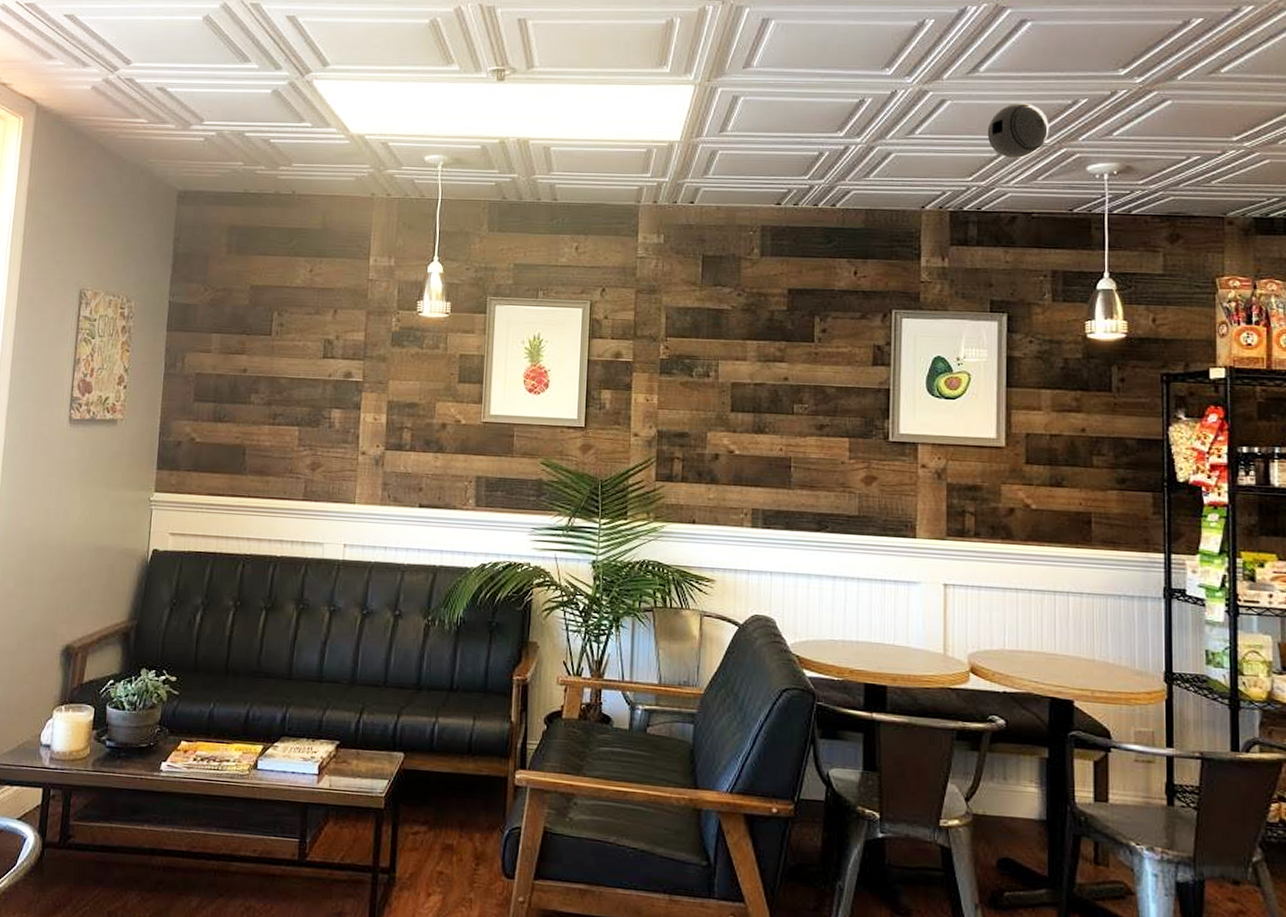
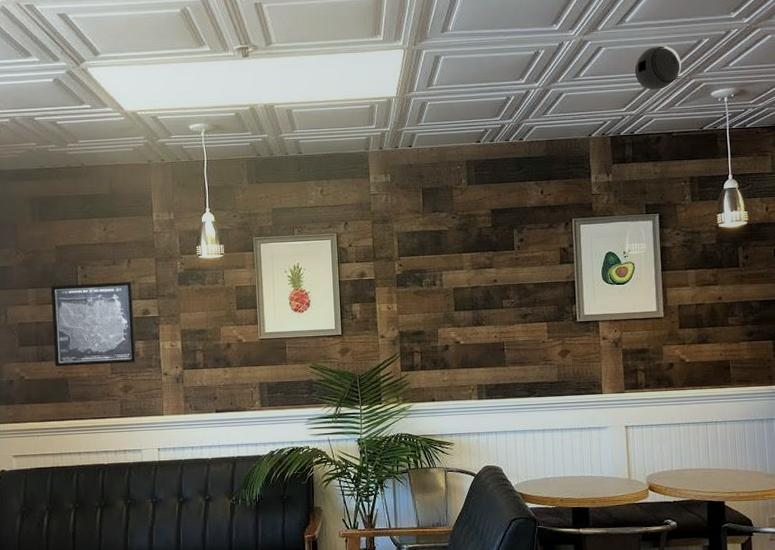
wall art: none [232,332,335,436] -> present [50,281,136,367]

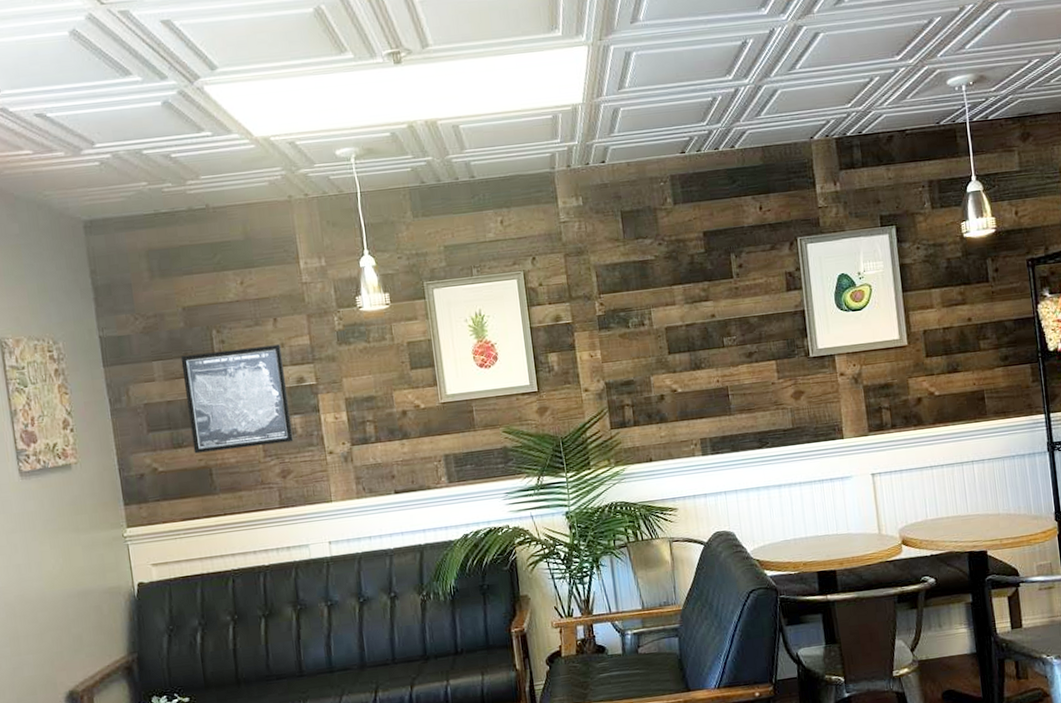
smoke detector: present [634,45,682,91] -> none [858,27,912,82]

